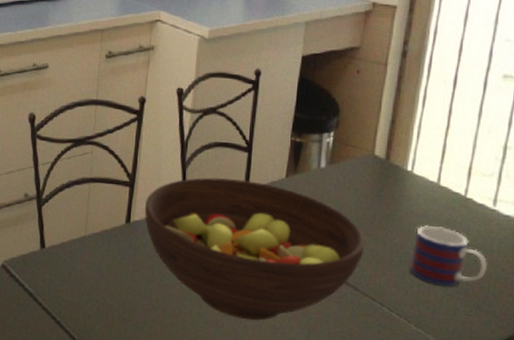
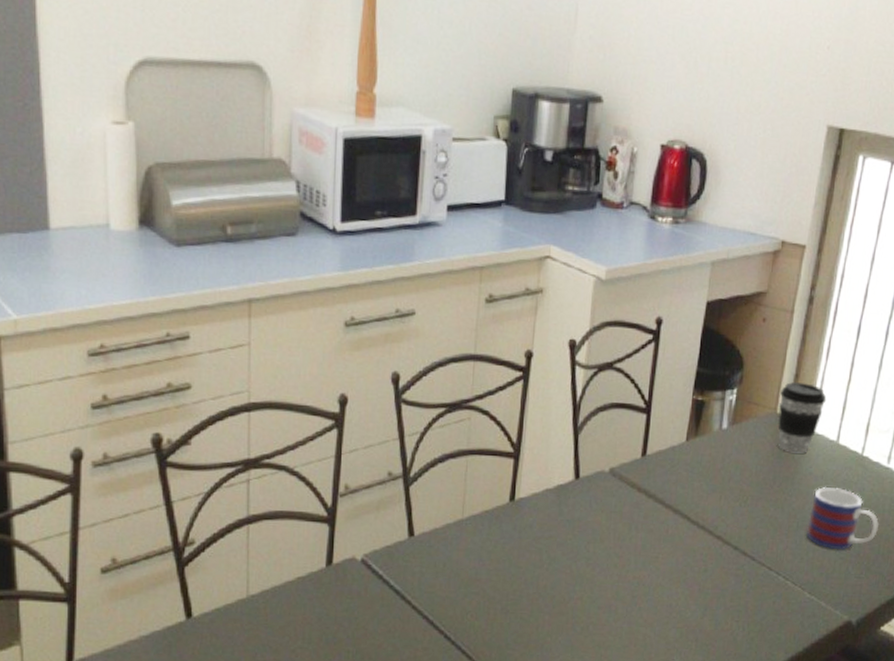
fruit bowl: present [144,177,365,321] -> none [531,443,764,602]
coffee cup: none [375,127,425,193] -> present [778,382,827,453]

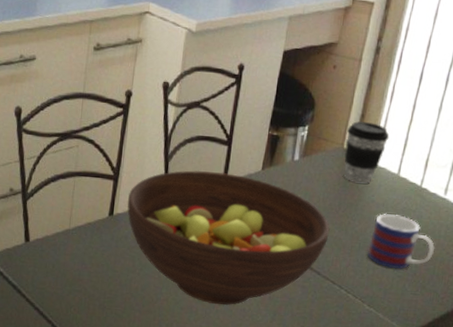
fruit bowl: none [531,443,764,602] -> present [127,170,330,306]

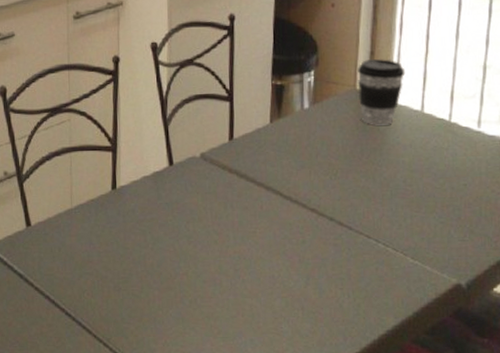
fruit bowl: present [127,170,330,306] -> none [129,130,355,274]
mug: present [367,213,435,270] -> none [402,154,478,215]

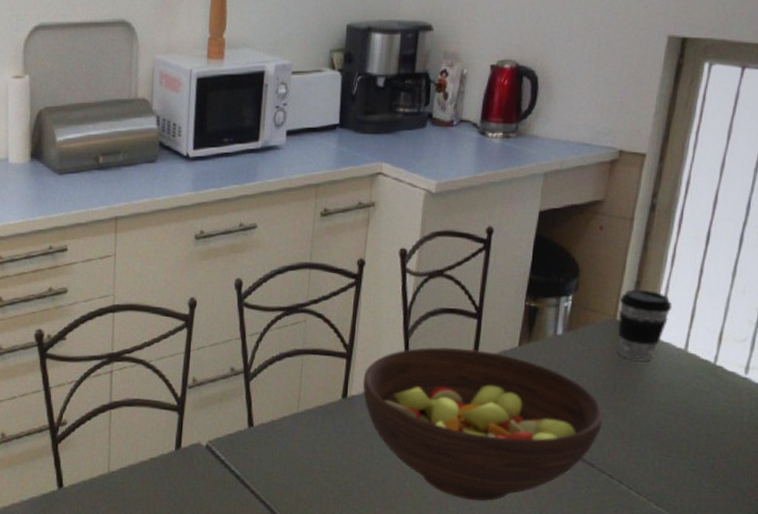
fruit bowl: none [129,130,355,274] -> present [362,346,604,502]

